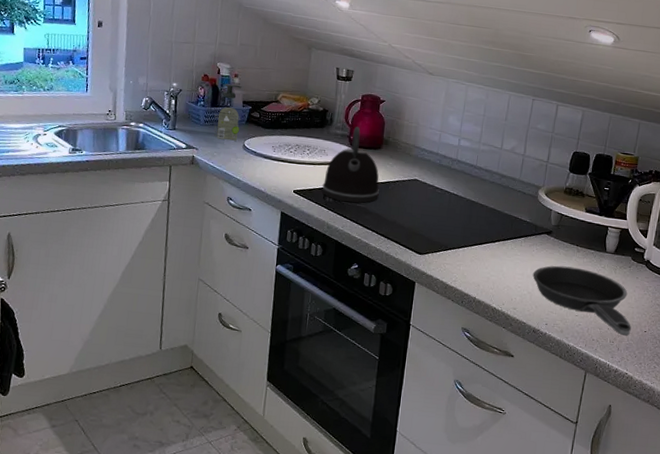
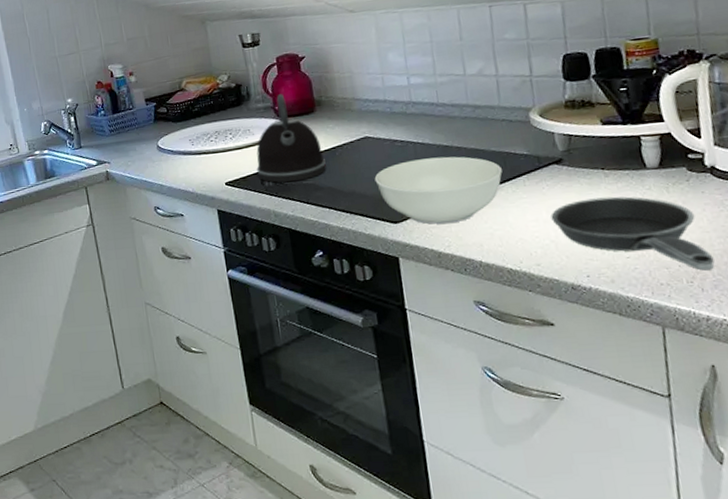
soap dispenser: present [214,84,242,141] -> none [118,83,150,147]
bowl: none [413,206,509,264] -> present [374,156,503,225]

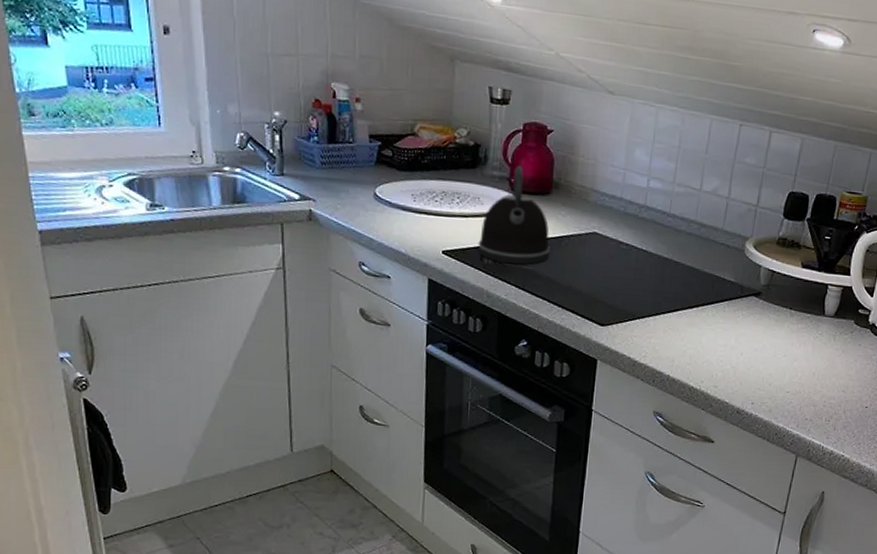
bowl: present [374,156,503,225] -> none [592,265,709,336]
frying pan: present [551,196,715,272] -> none [737,333,851,414]

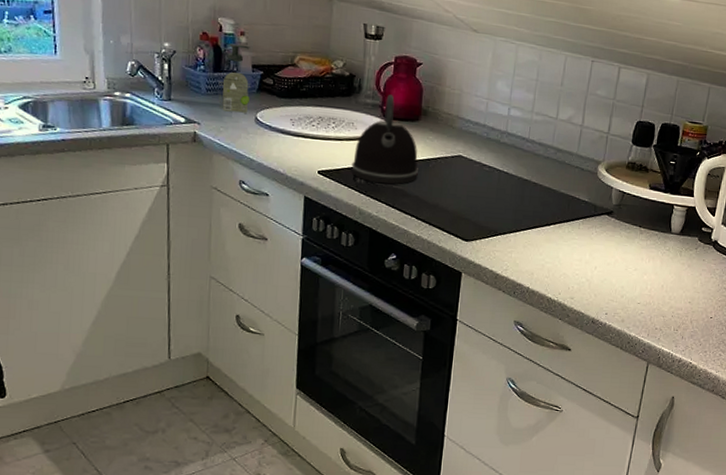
soap dispenser: none [333,111,369,188] -> present [218,43,252,113]

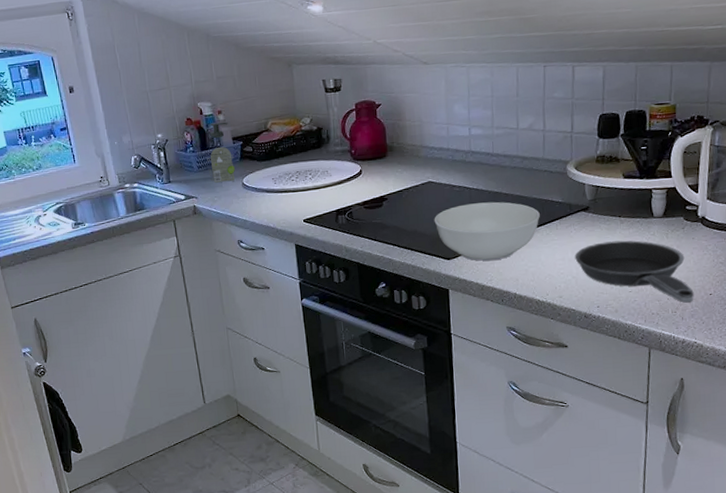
kettle: present [351,94,418,185] -> none [332,138,393,221]
bowl: none [458,186,565,250] -> present [434,201,540,261]
frying pan: none [592,249,697,324] -> present [575,240,694,304]

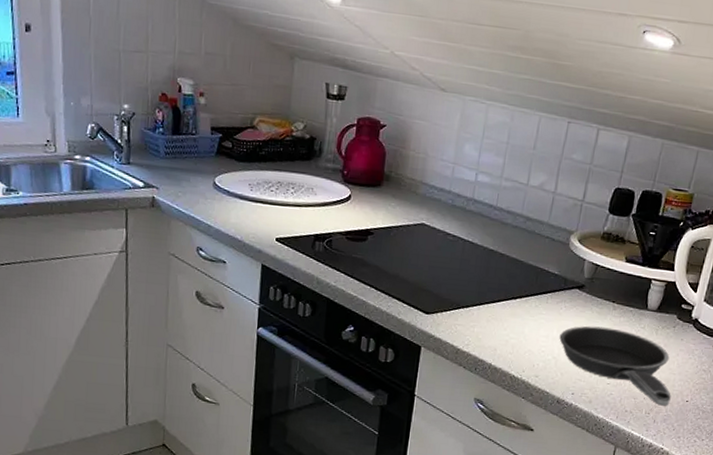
soap dispenser: present [206,122,236,183] -> none [177,105,210,178]
bowl: present [434,201,540,261] -> none [419,256,533,325]

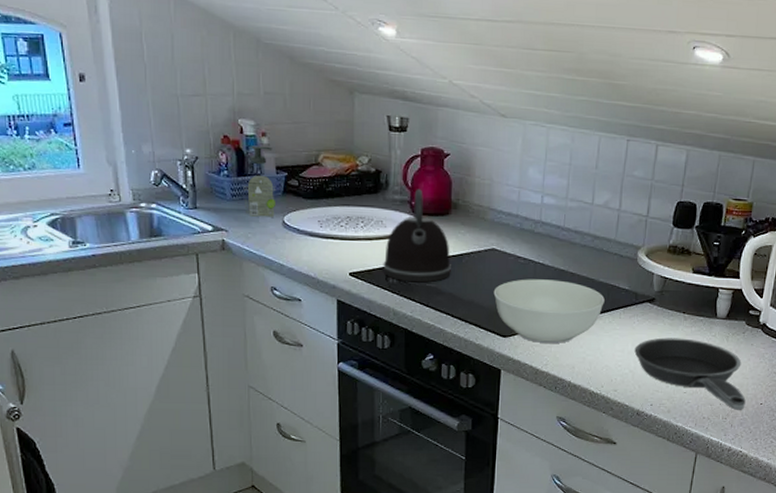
soap dispenser: none [177,105,210,178] -> present [243,145,277,217]
kettle: none [310,158,379,253] -> present [383,189,451,283]
bowl: none [419,256,533,325] -> present [493,279,605,344]

